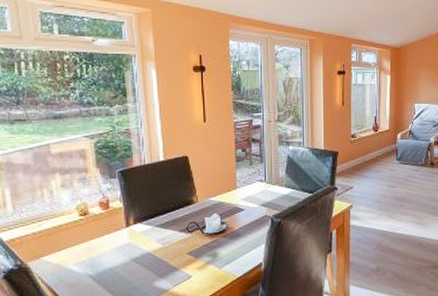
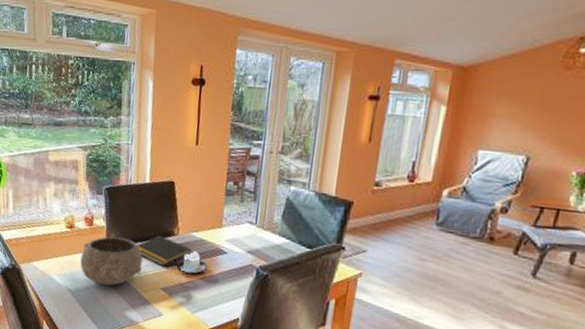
bowl: none [99,214,166,264] -> present [80,236,143,286]
notepad: none [158,206,211,233] -> present [137,235,191,266]

